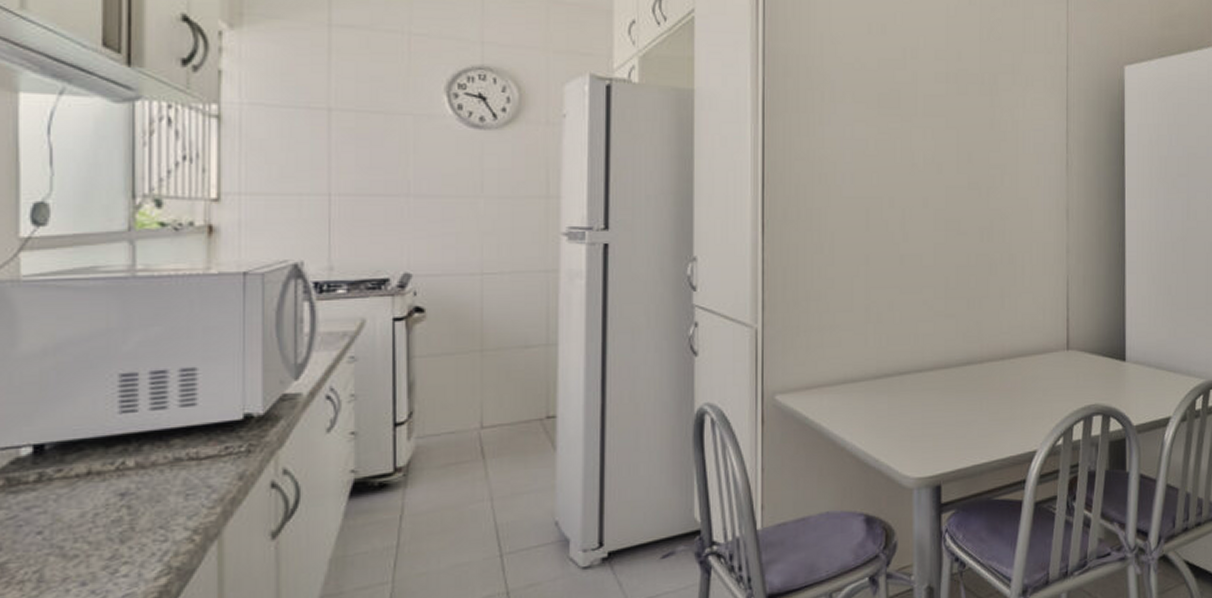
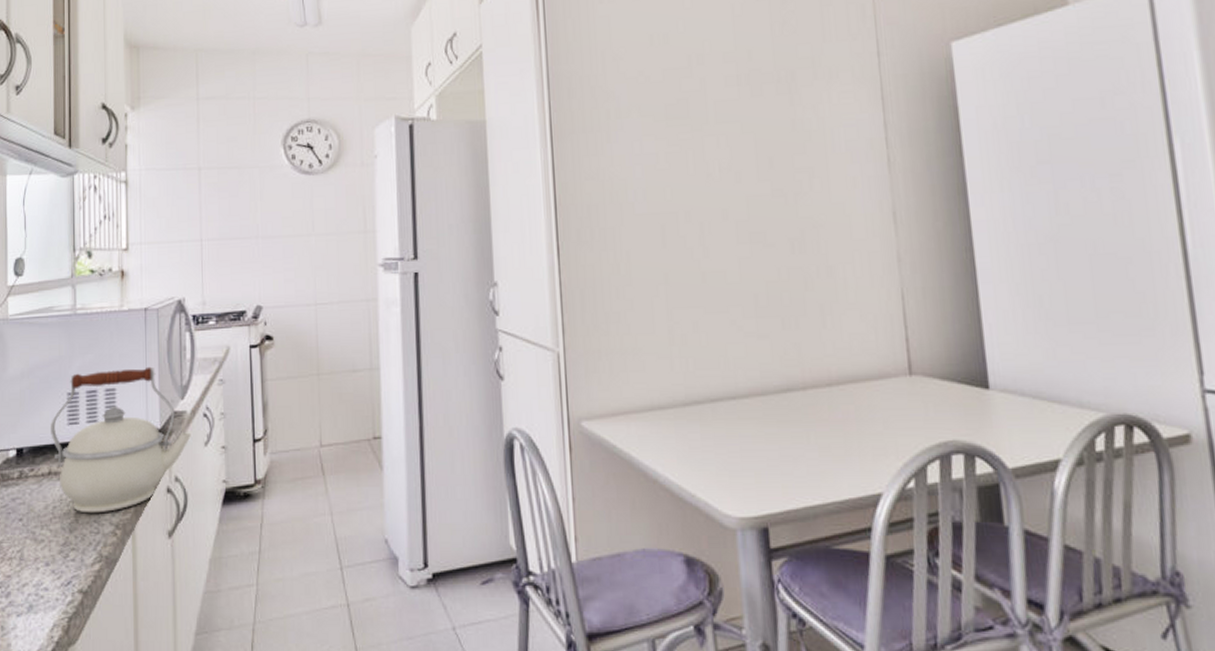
kettle: none [91,341,310,519] -> present [51,366,192,514]

